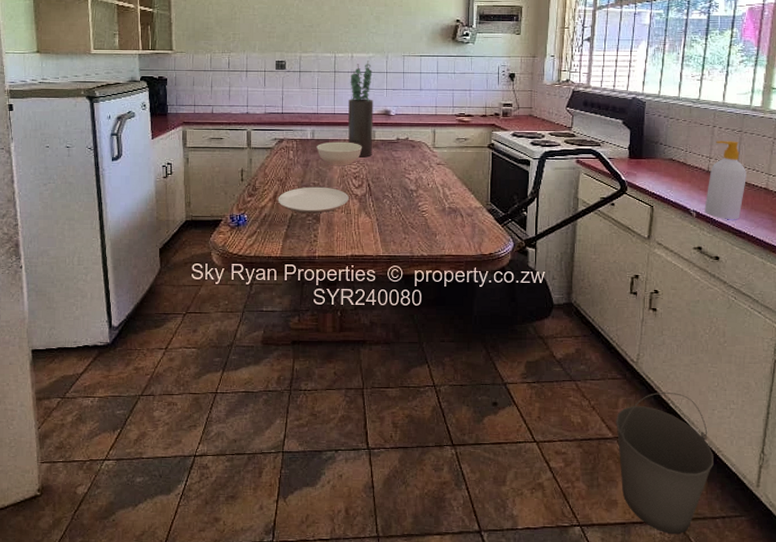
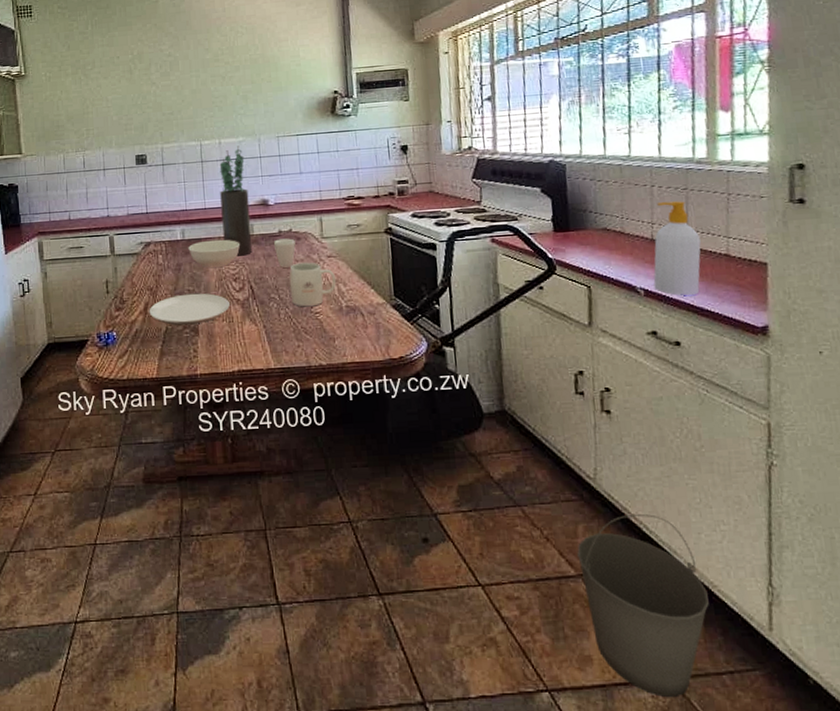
cup: none [391,145,410,172] -> present [273,238,296,269]
mug: none [402,167,443,206] -> present [289,262,337,307]

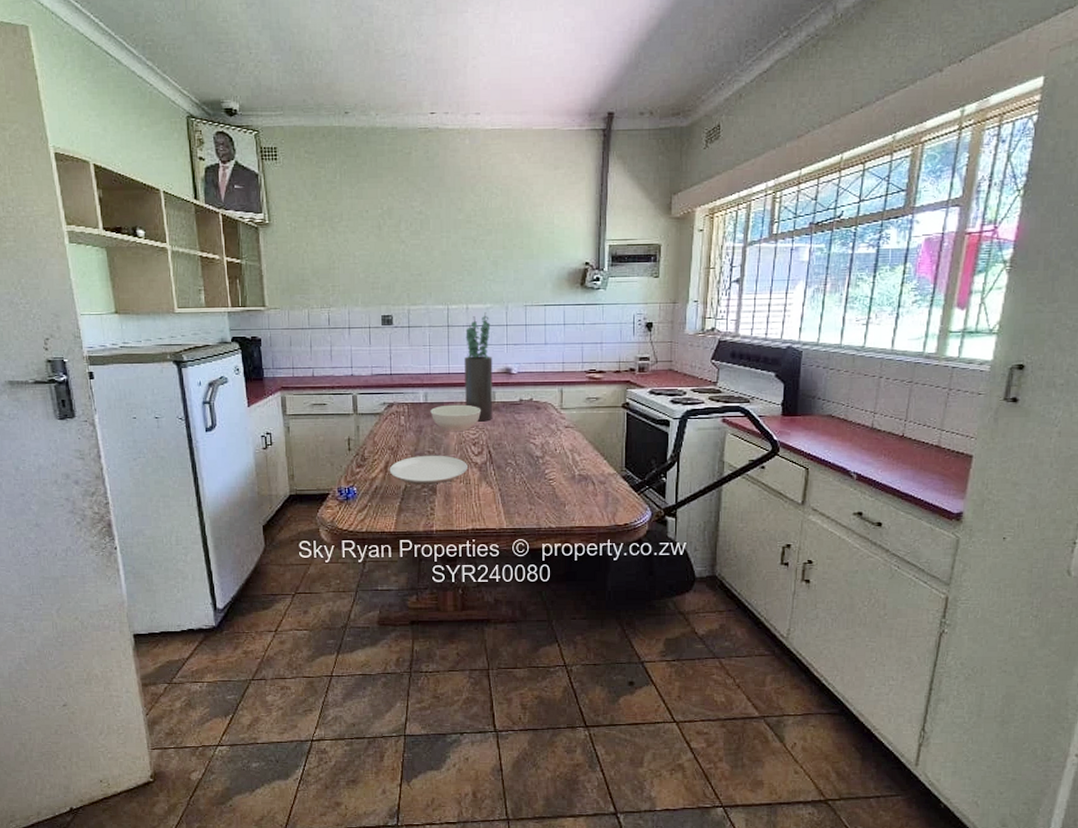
cup: present [273,238,296,269] -> none [513,407,535,436]
mug: present [289,262,337,307] -> none [526,431,572,474]
bucket: present [577,514,709,697] -> none [763,669,869,814]
soap bottle: present [653,201,701,297] -> none [866,393,916,482]

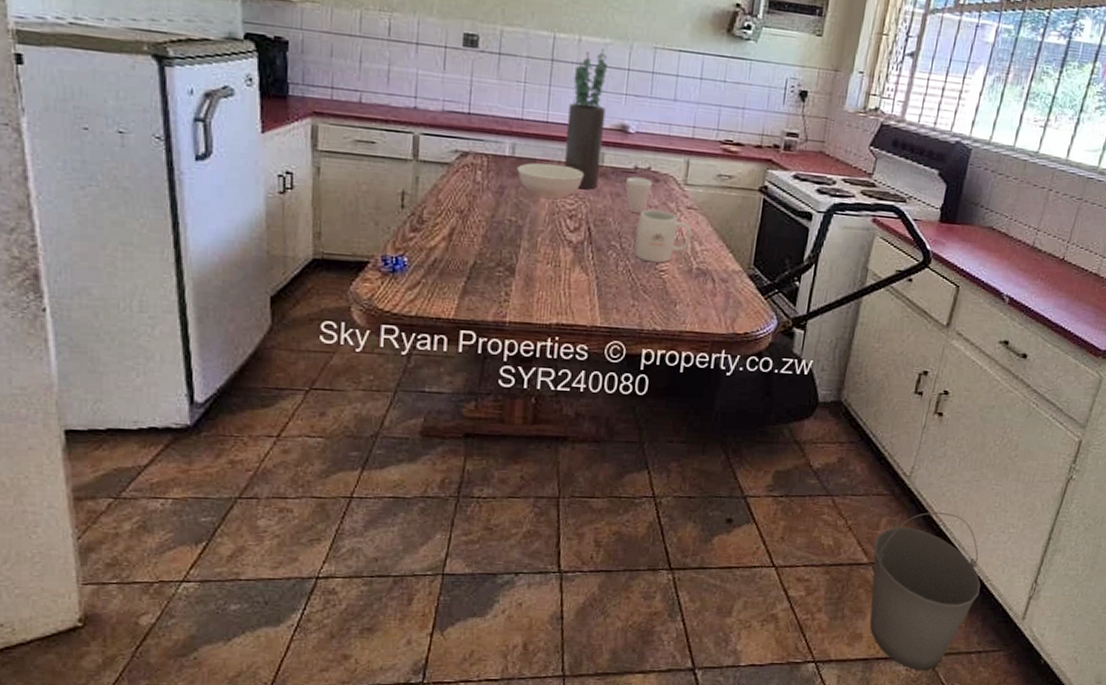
plate: present [389,455,468,485] -> none [454,224,559,263]
cup: none [513,407,535,436] -> present [625,176,652,214]
mug: none [526,431,572,474] -> present [634,209,693,263]
bucket: none [763,669,869,814] -> present [870,512,981,670]

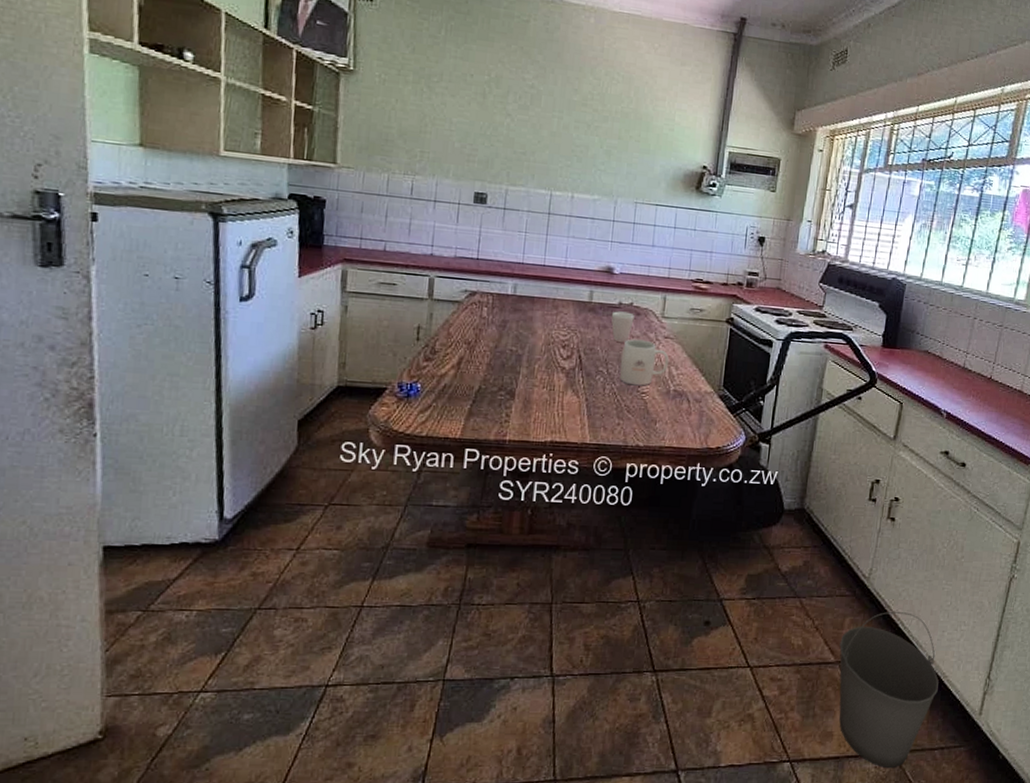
bowl: present [517,162,585,200] -> none [518,300,576,332]
vase: present [564,48,608,190] -> none [558,204,596,323]

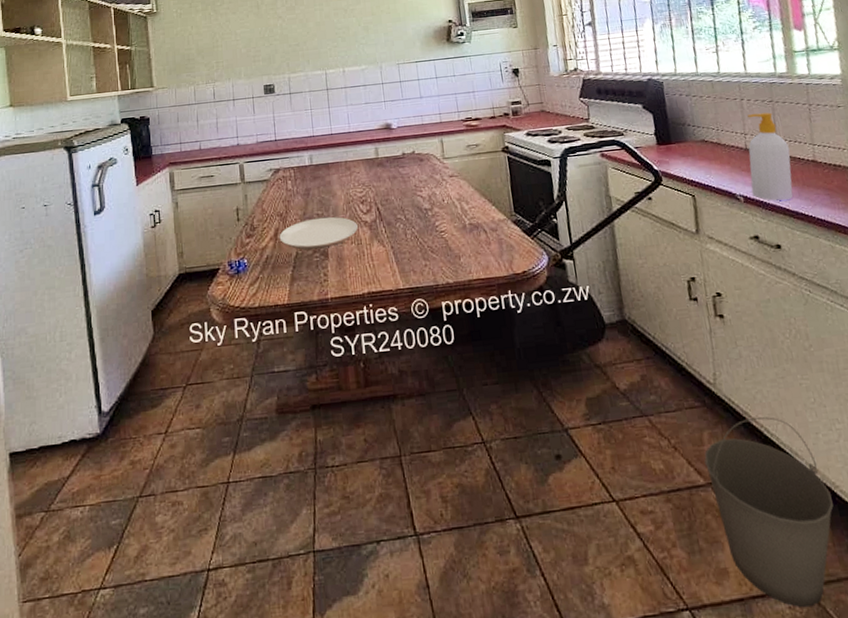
plate: none [462,353,554,388] -> present [279,216,358,250]
cup: present [611,311,634,343] -> none [397,160,419,190]
mug: present [619,339,670,386] -> none [414,182,460,227]
soap bottle: none [955,334,1003,424] -> present [747,112,793,202]

